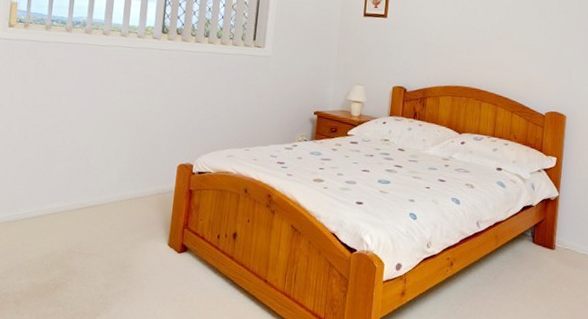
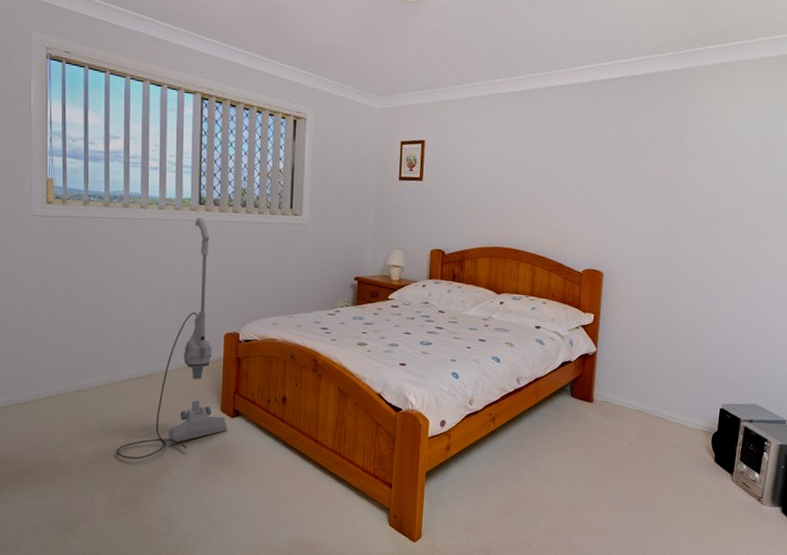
vacuum cleaner: none [54,45,174,295] -> present [116,217,228,459]

